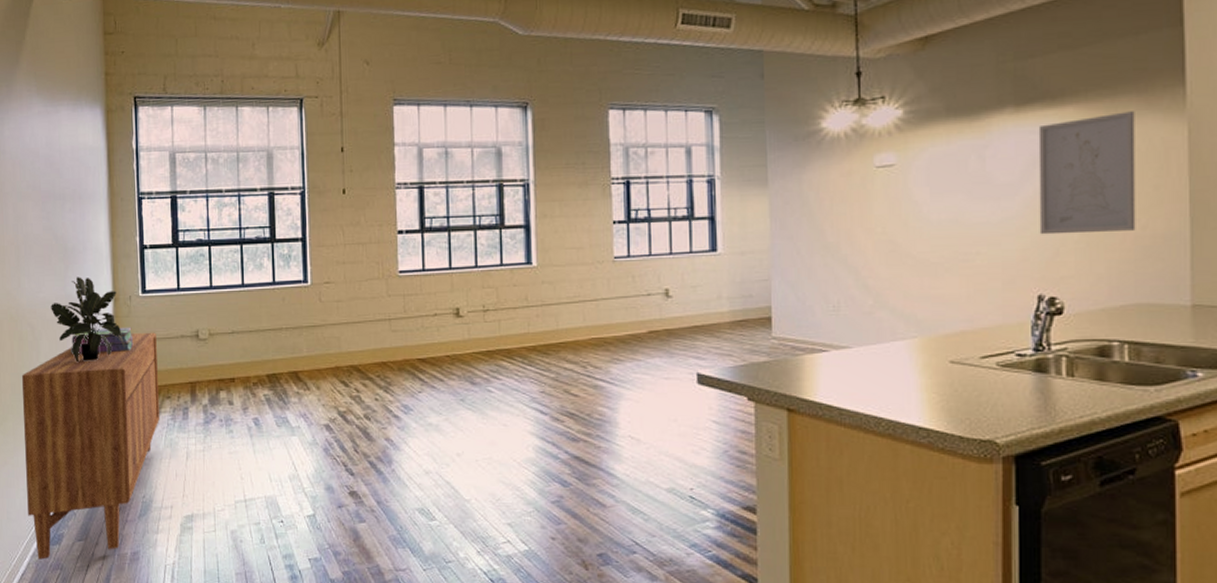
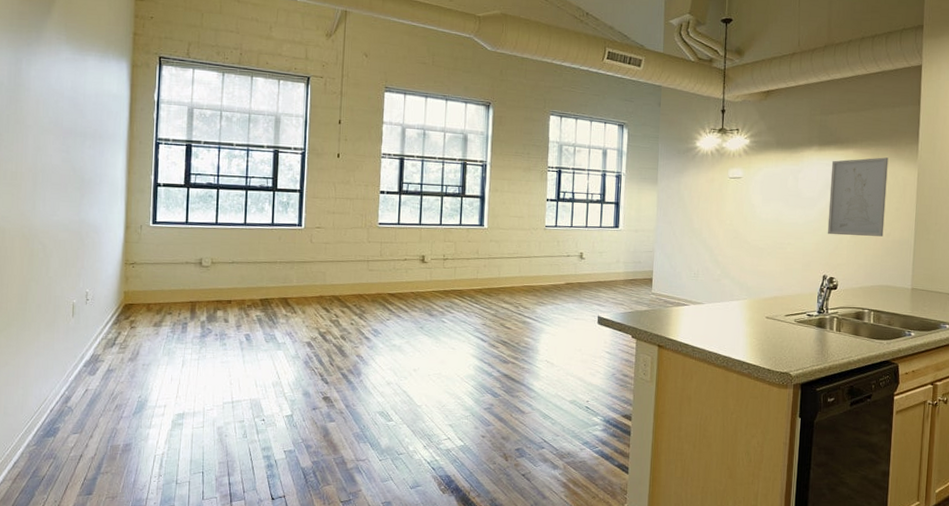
sideboard: present [22,332,160,560] -> none [25,257,163,450]
potted plant: present [51,277,125,361] -> none [64,205,133,279]
stack of books: present [71,327,134,353] -> none [80,251,141,273]

